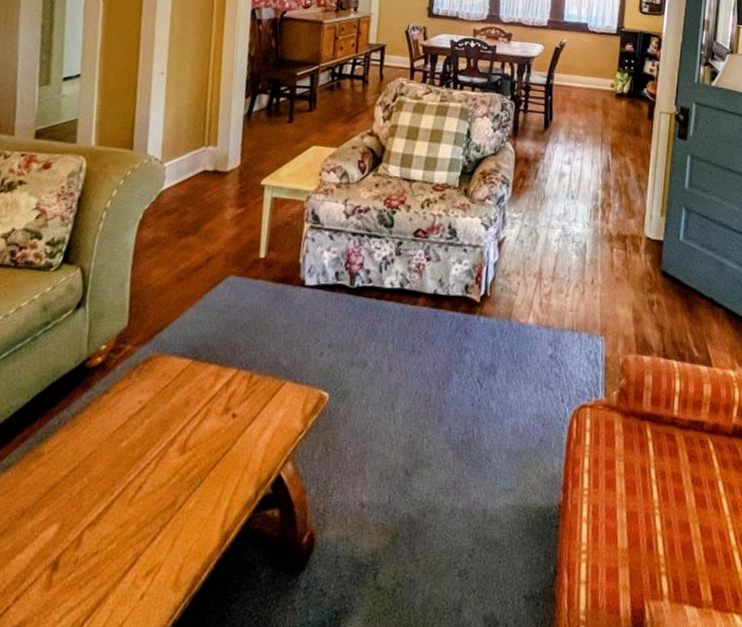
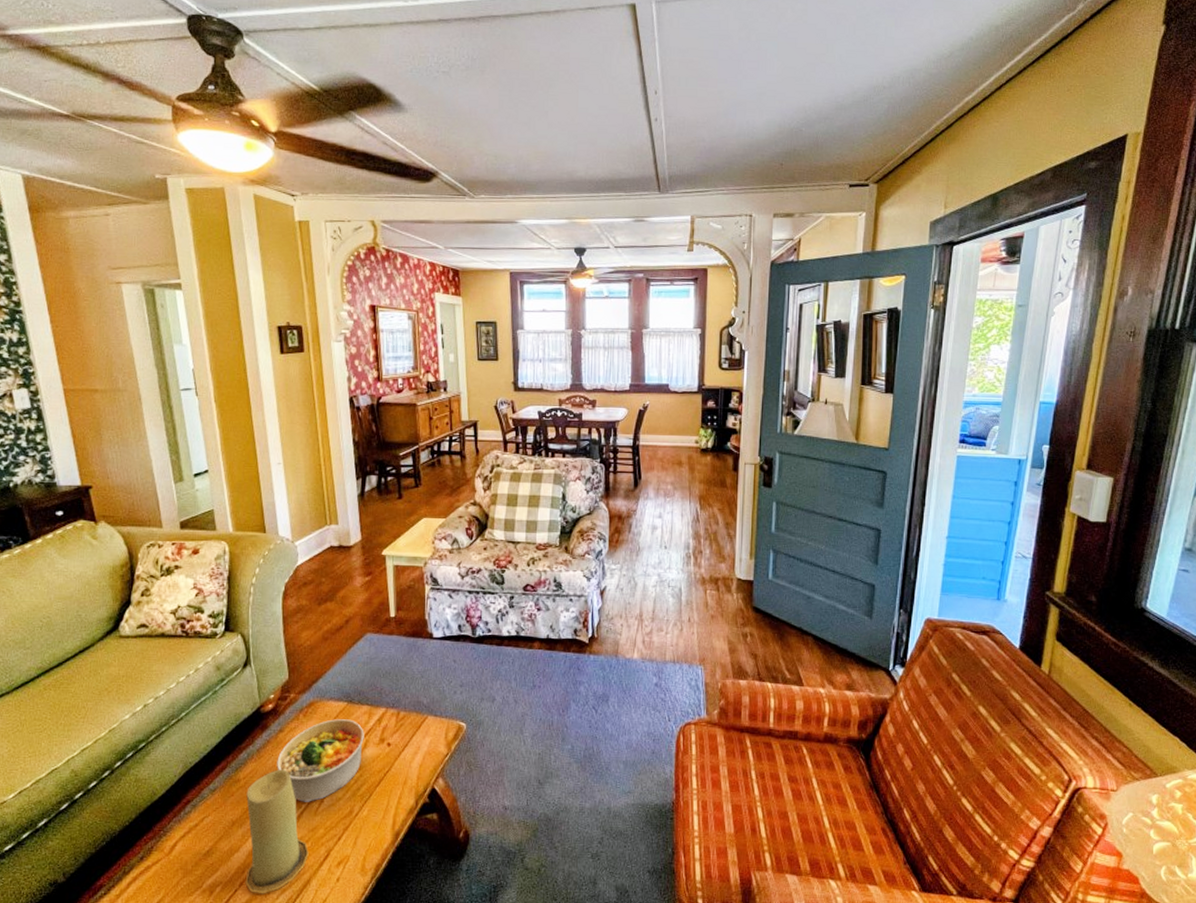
candle: none [22,442,112,615] -> present [245,769,309,894]
bowl: none [92,380,207,488] -> present [277,719,364,802]

